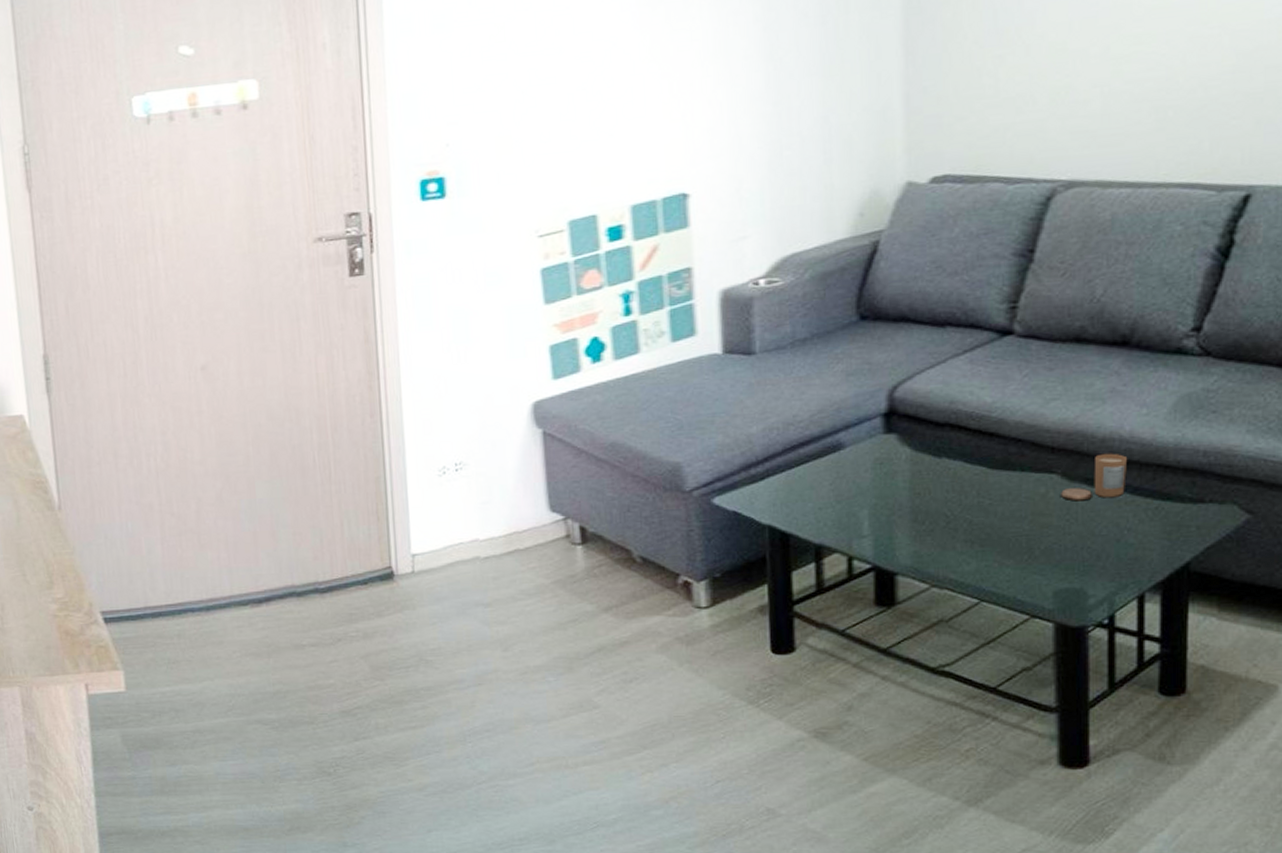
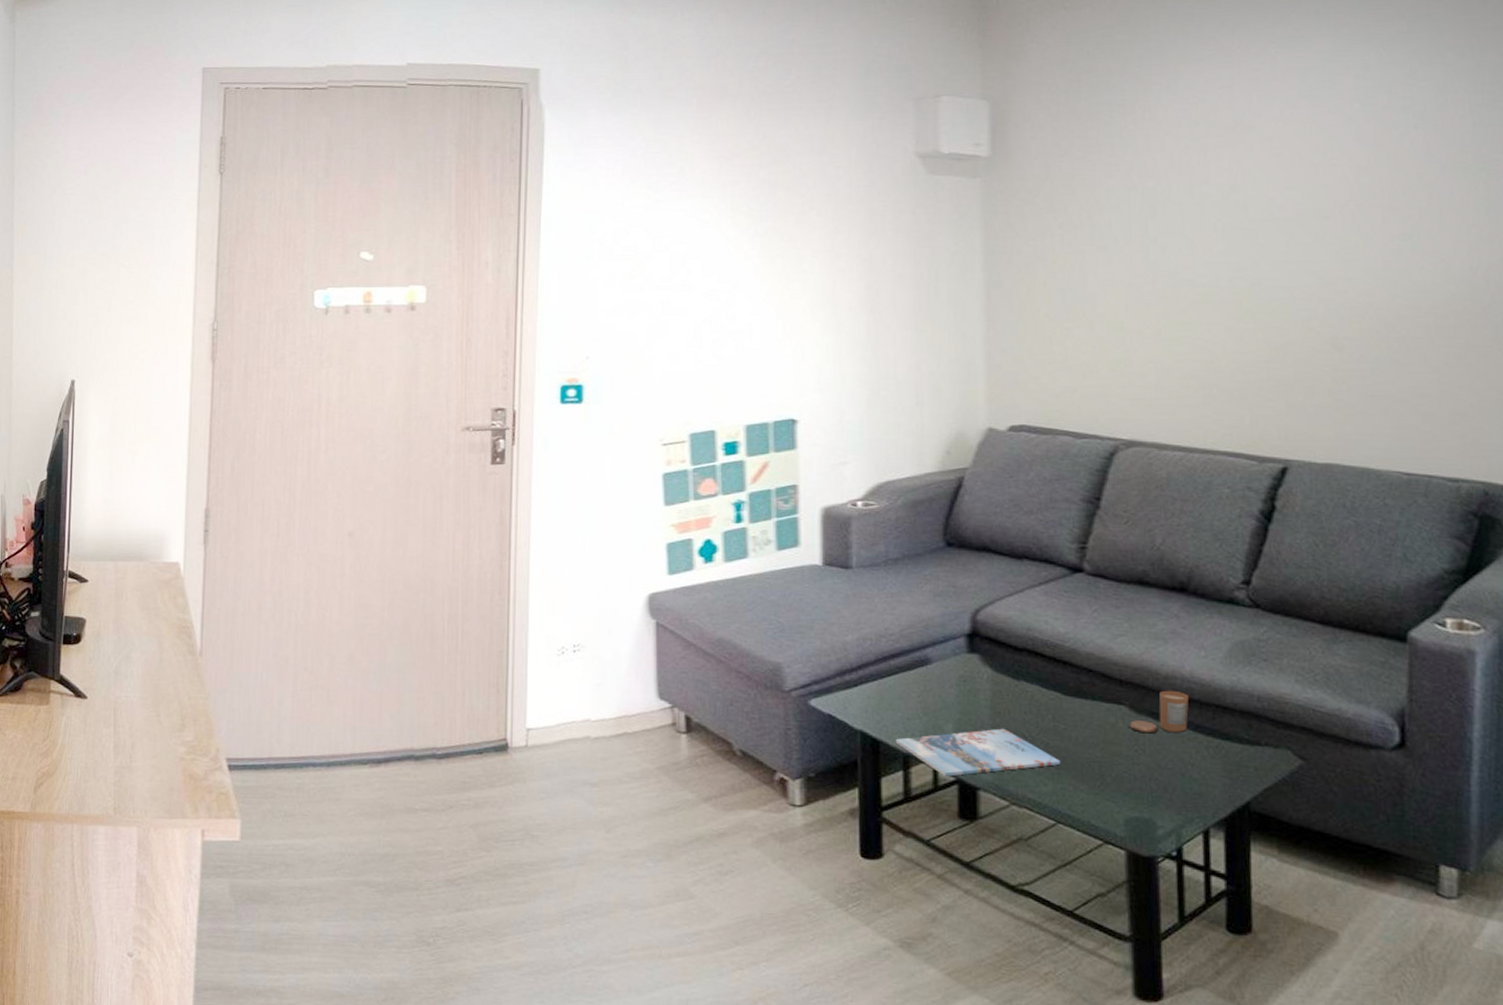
magazine: none [806,509,986,565] -> present [895,728,1061,777]

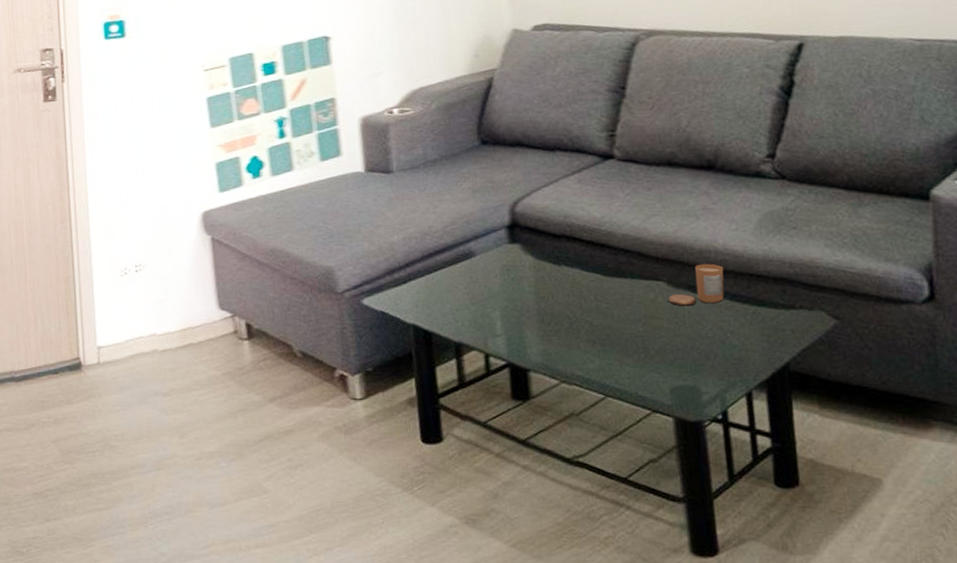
magazine: present [895,728,1061,777] -> none [446,311,606,361]

